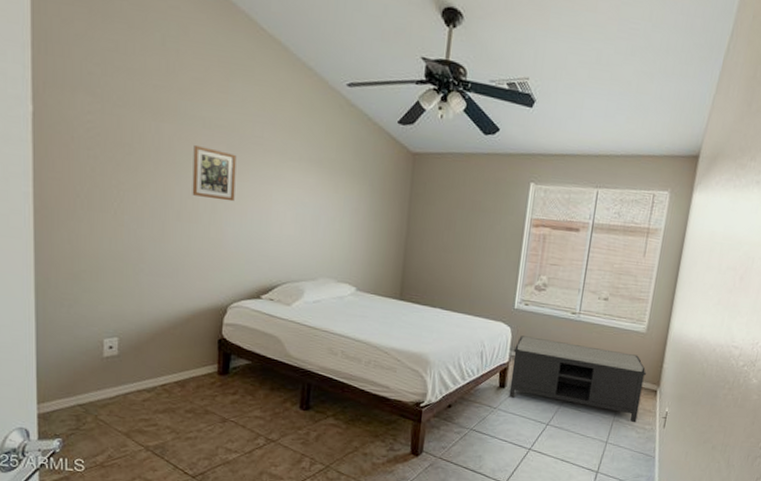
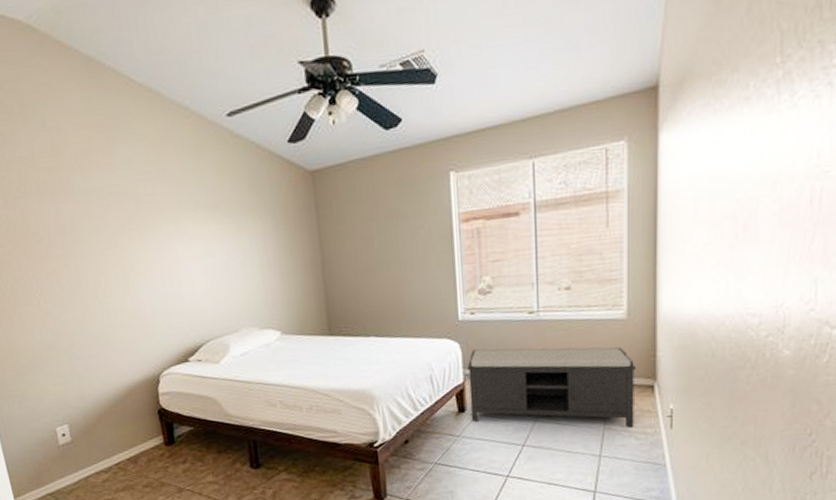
picture frame: present [192,144,237,202] -> none [93,218,143,270]

